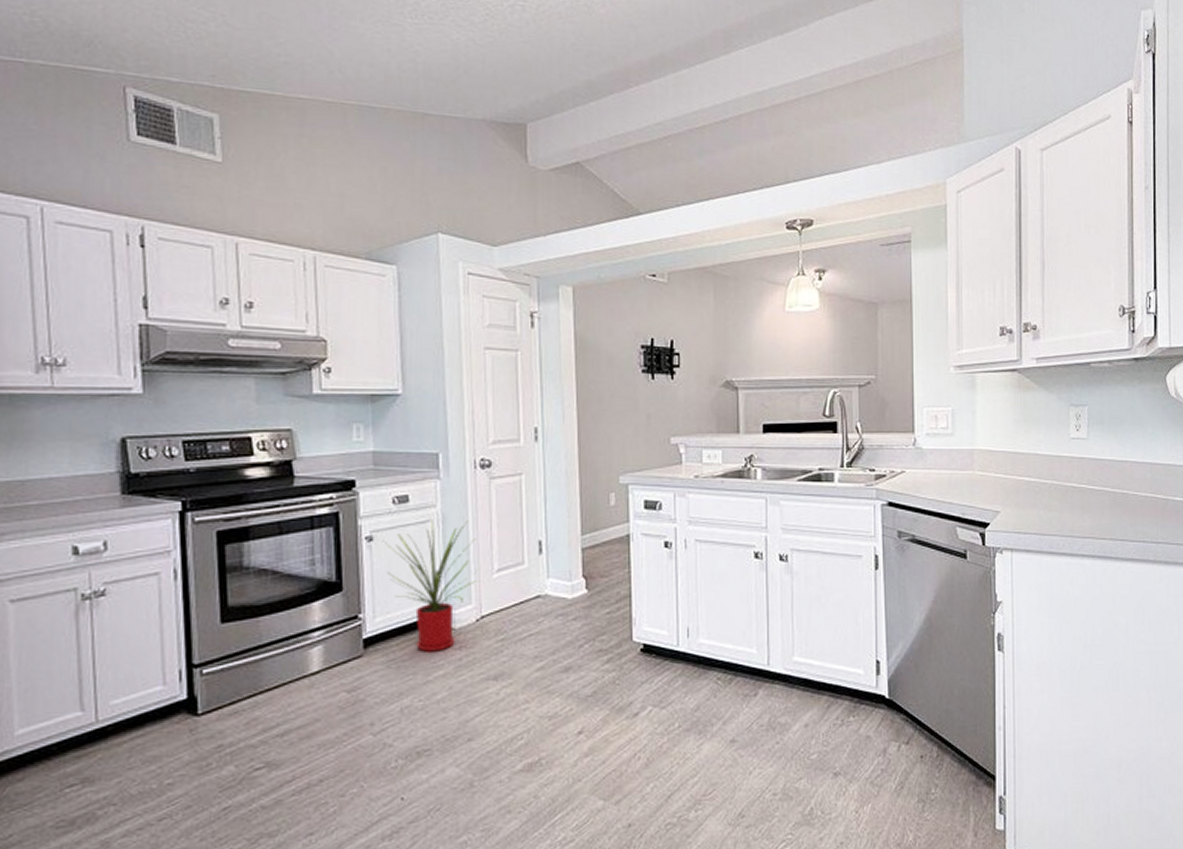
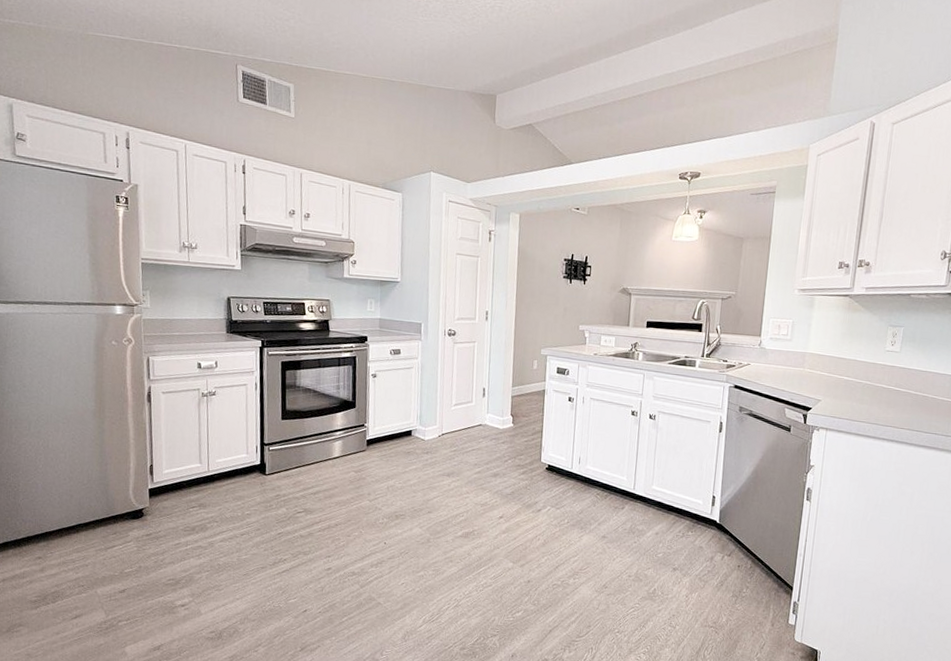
house plant: present [383,518,477,652] -> none [383,366,442,454]

